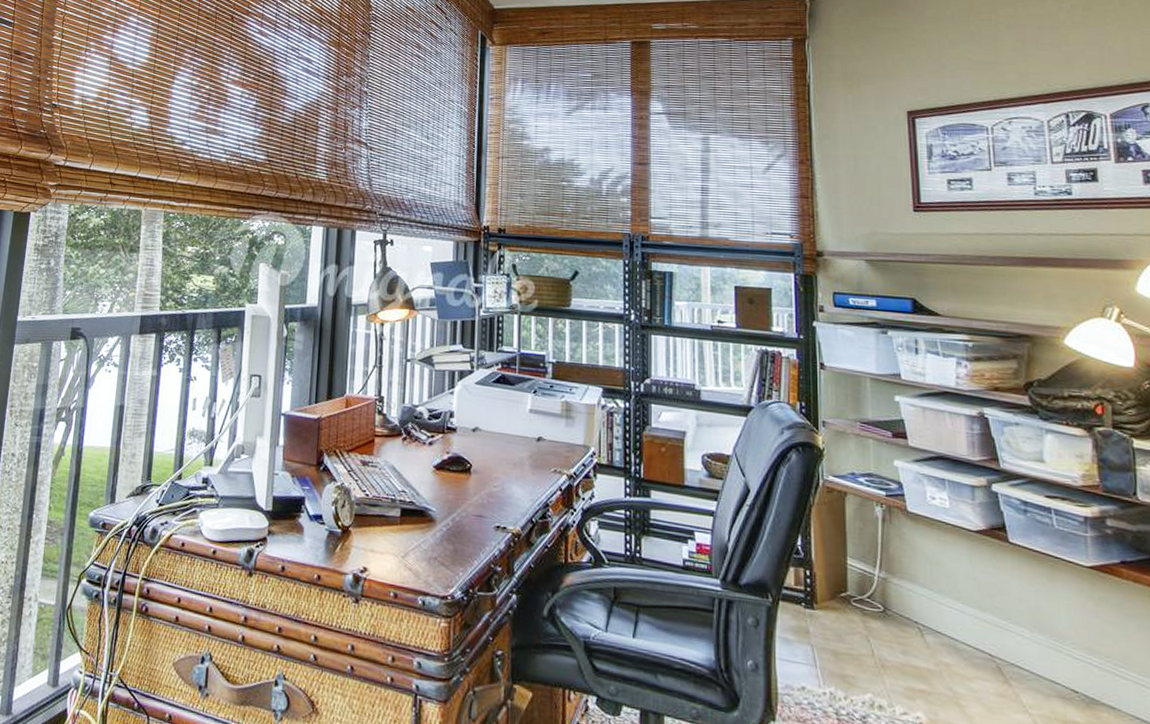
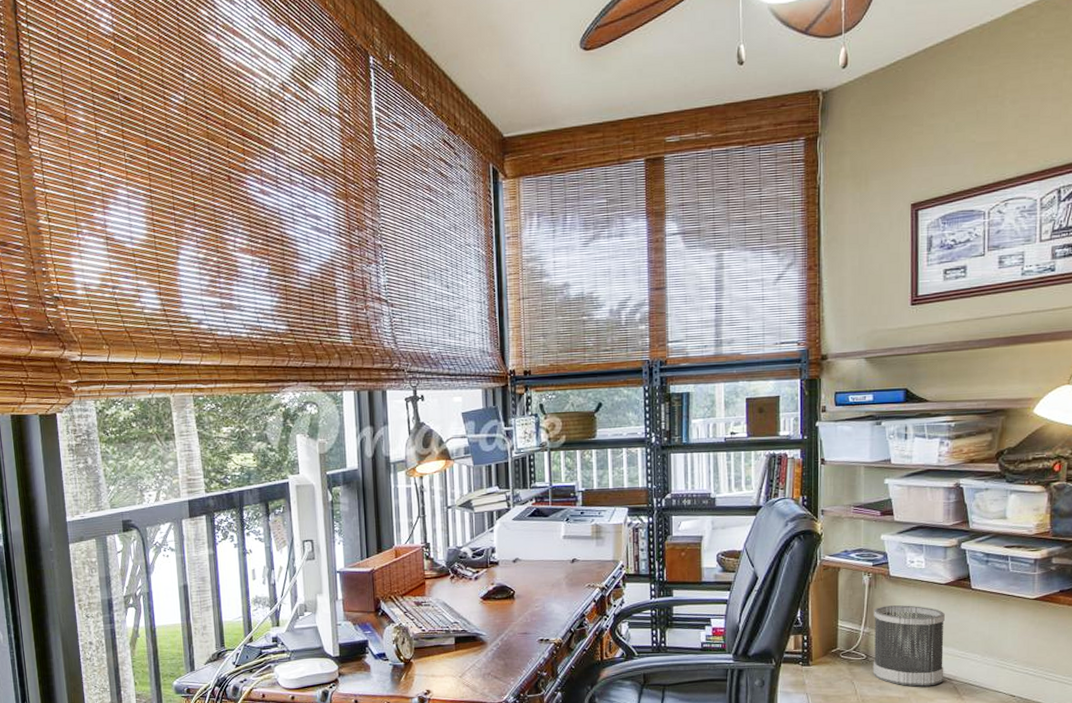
wastebasket: none [890,547,984,661] -> present [873,605,945,687]

